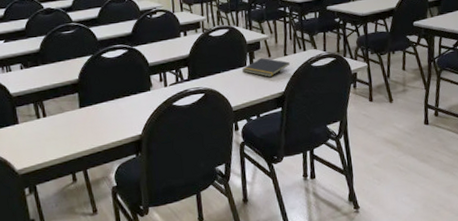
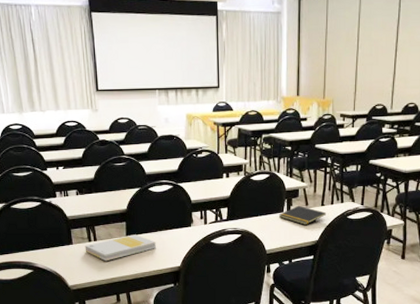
book: none [33,105,114,139] -> present [85,234,156,262]

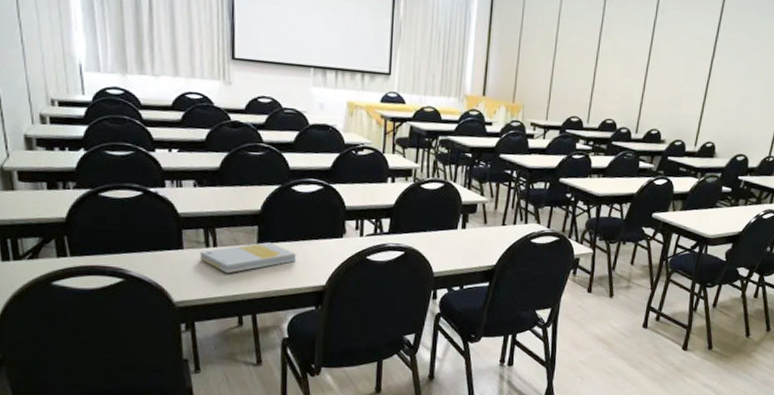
notepad: present [278,205,327,225] -> none [451,222,508,246]

